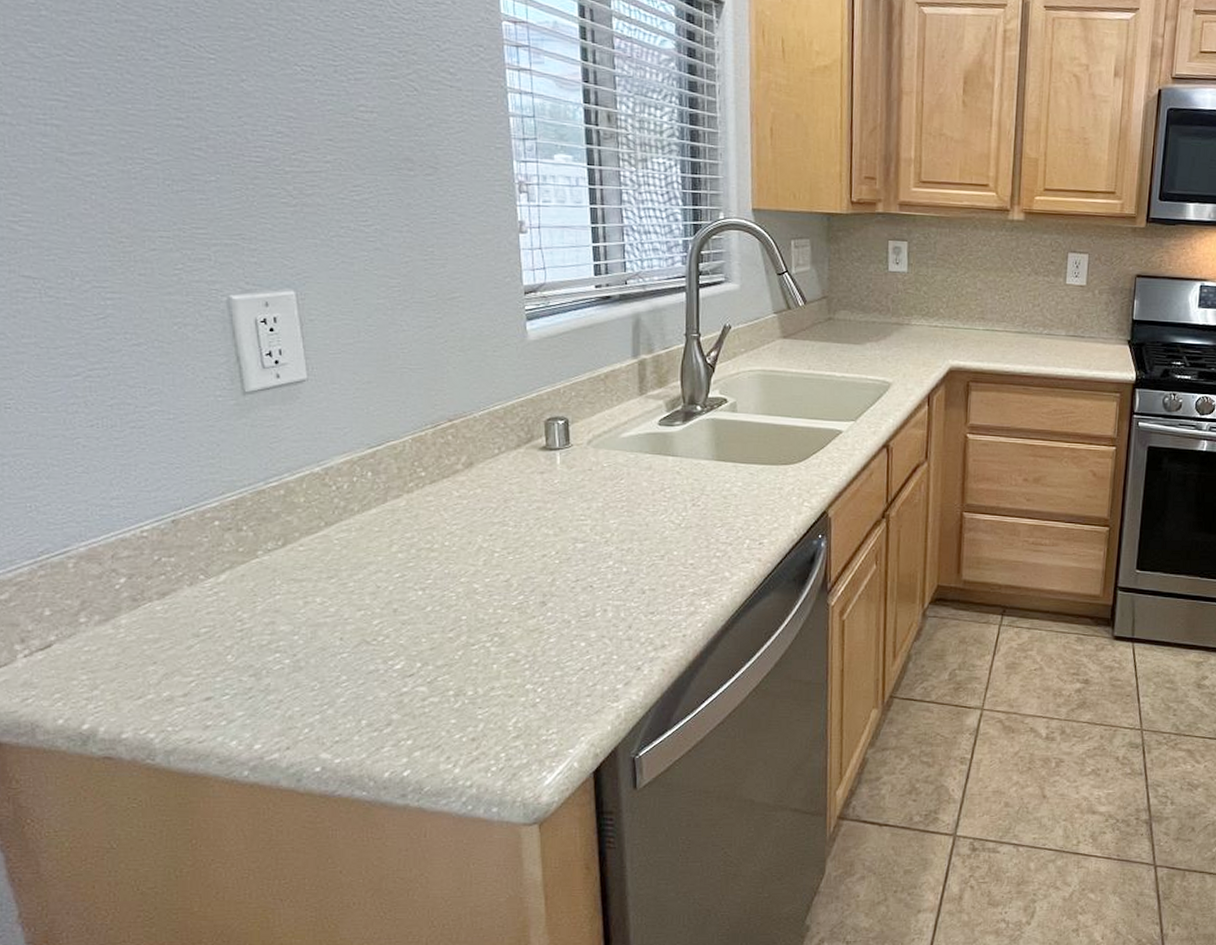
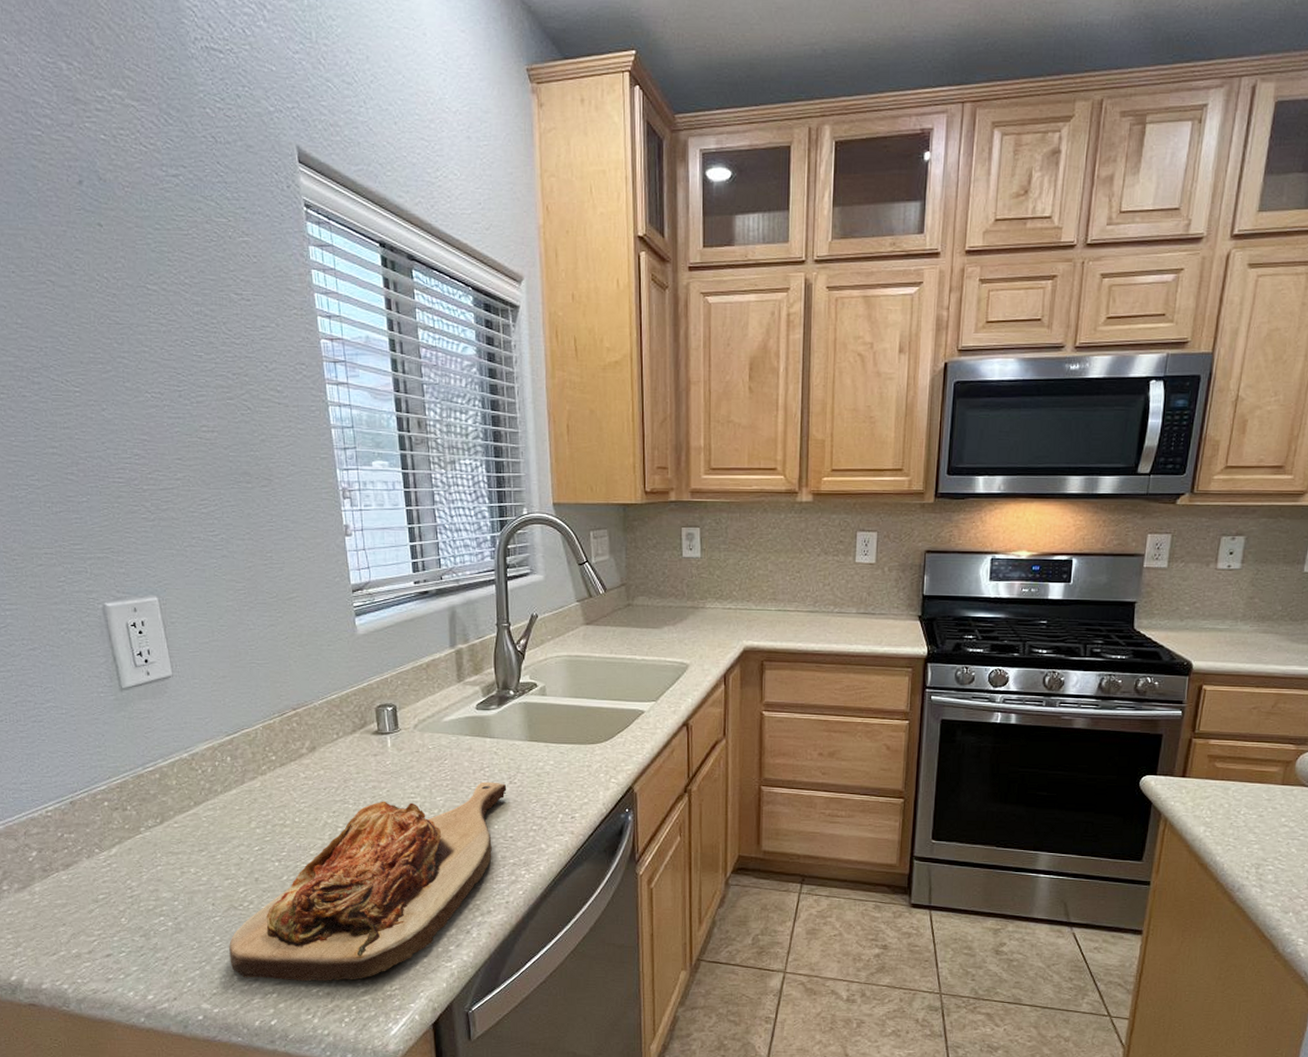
cutting board: none [357,503,689,726] -> present [229,781,507,982]

